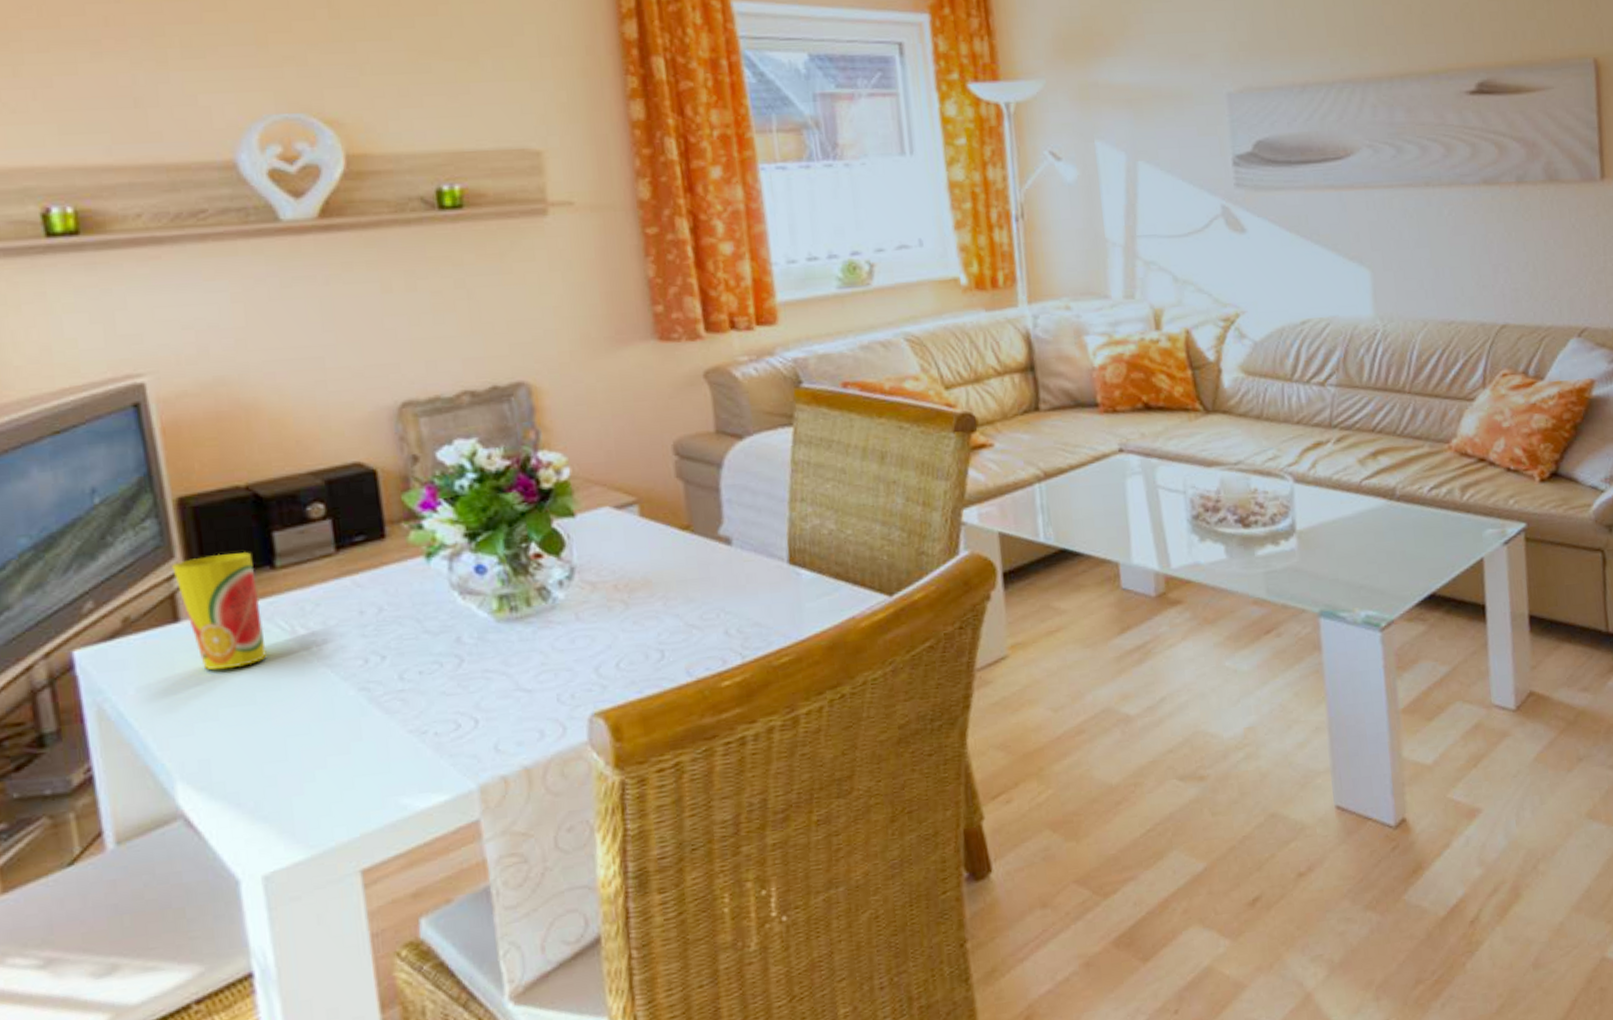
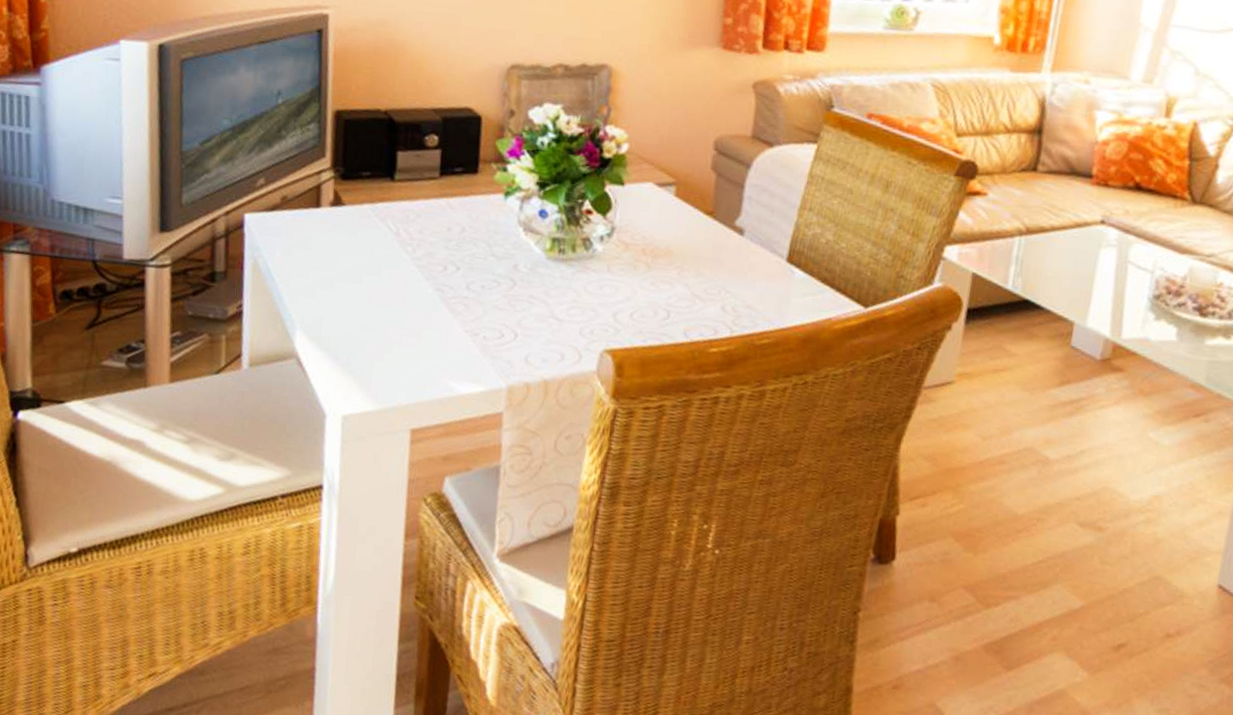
cup: present [172,552,267,670] -> none [322,160,380,252]

